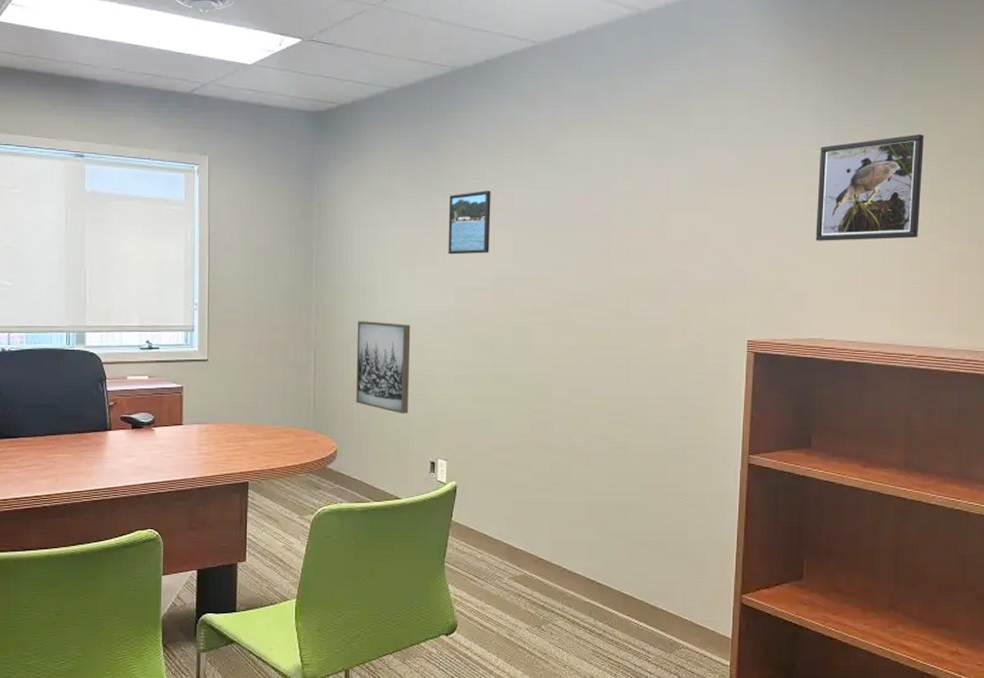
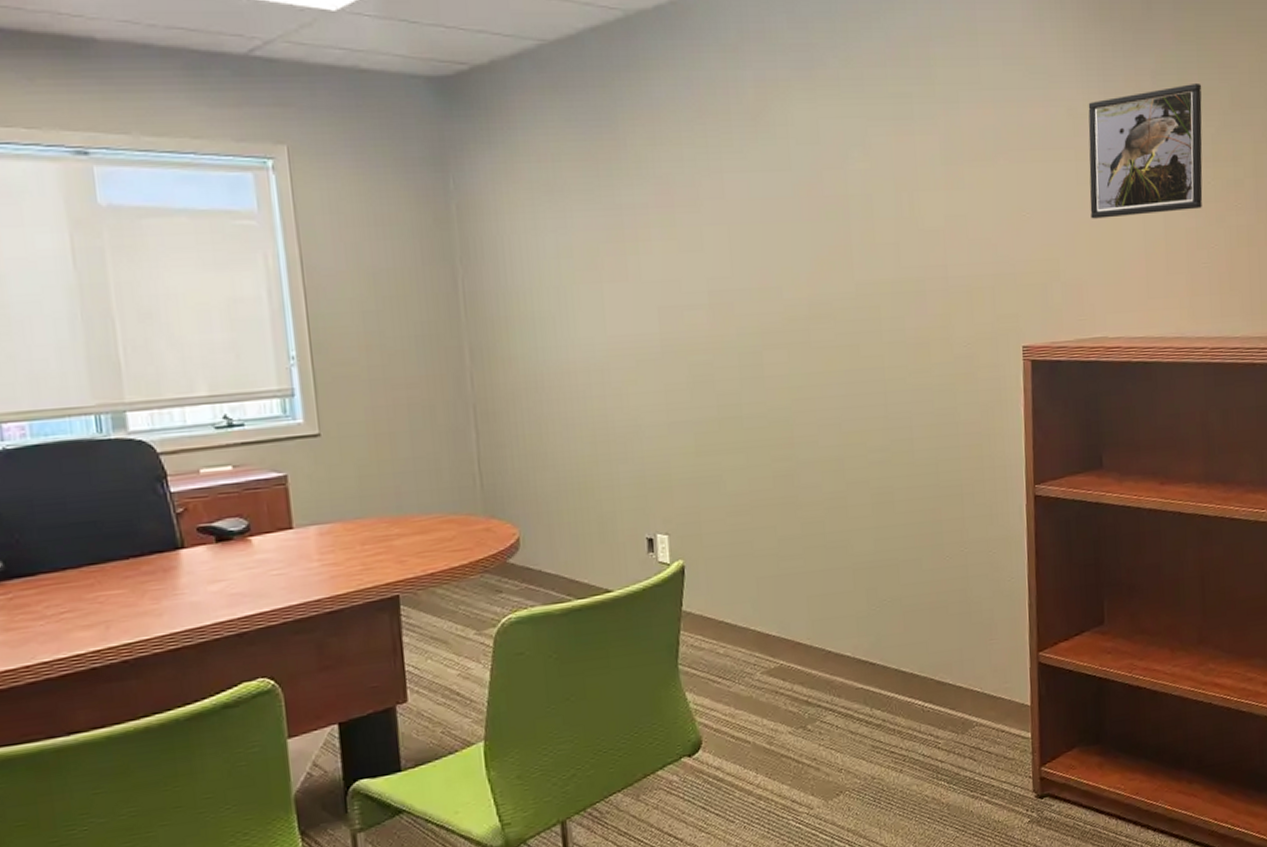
wall art: present [356,321,411,414] -> none [529,361,612,481]
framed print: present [448,191,491,255] -> none [638,176,698,265]

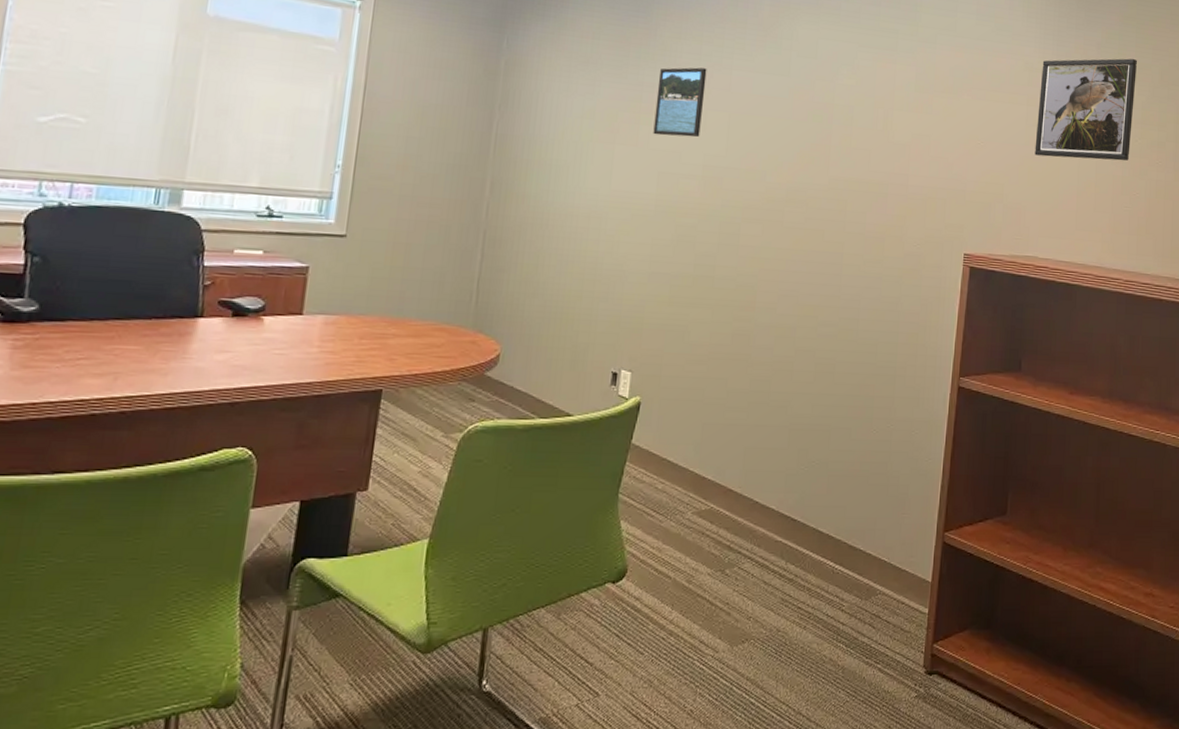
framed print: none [638,176,698,265] -> present [653,67,707,138]

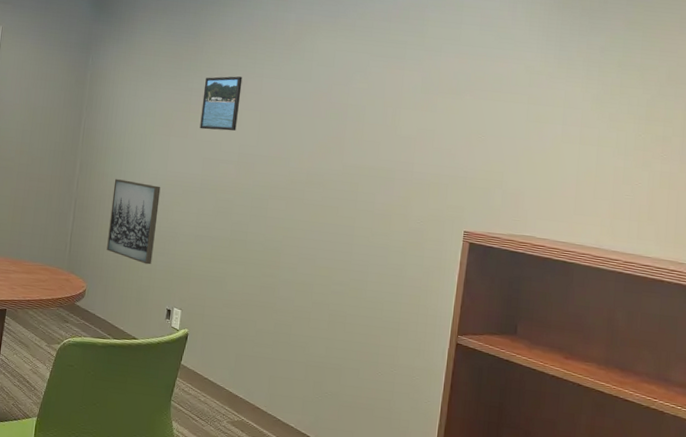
wall art: none [529,202,603,315] -> present [107,179,161,265]
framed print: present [1034,58,1138,161] -> none [534,60,644,154]

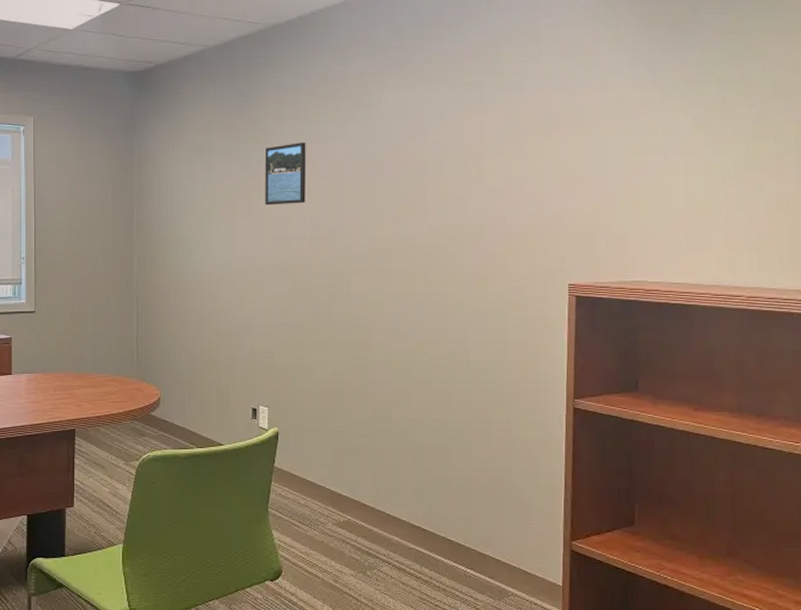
wall art: present [107,179,161,265] -> none [177,271,230,362]

